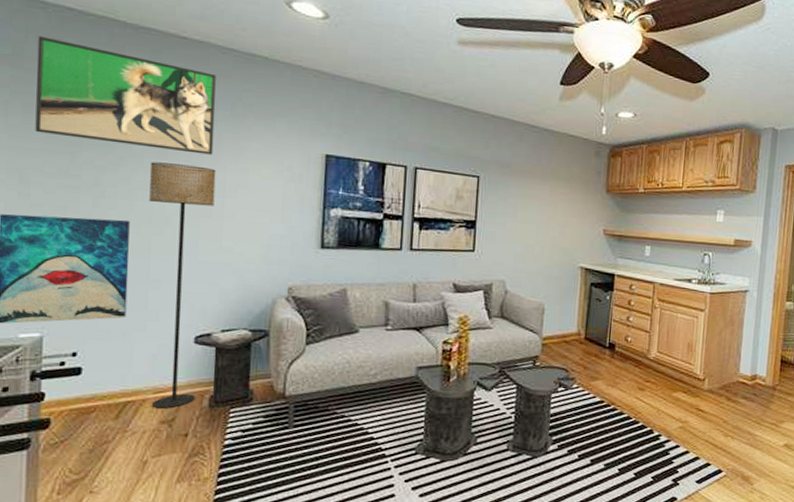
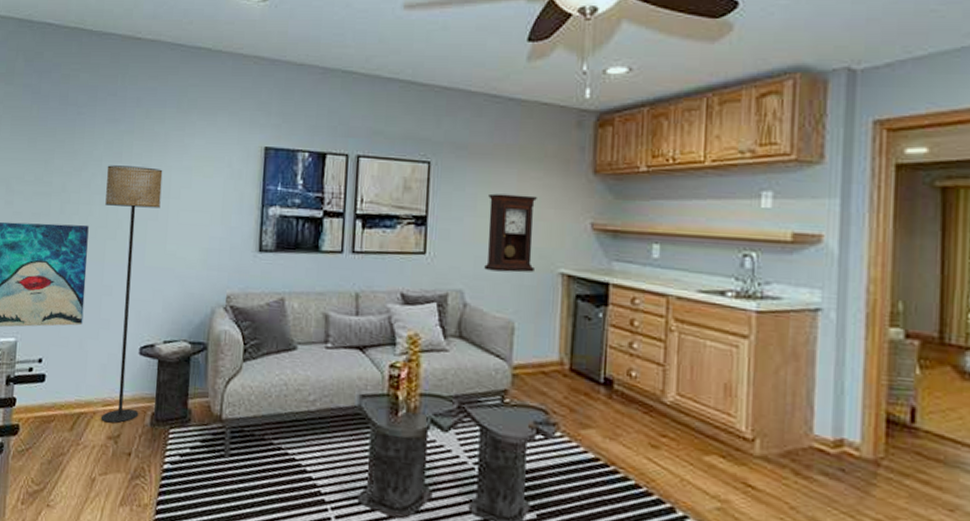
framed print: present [35,36,216,155] -> none [20,53,165,155]
pendulum clock: none [522,204,564,267] -> present [484,193,537,273]

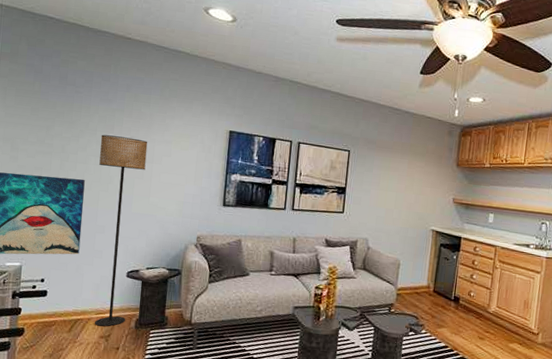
pendulum clock: present [484,193,537,273] -> none [383,175,420,229]

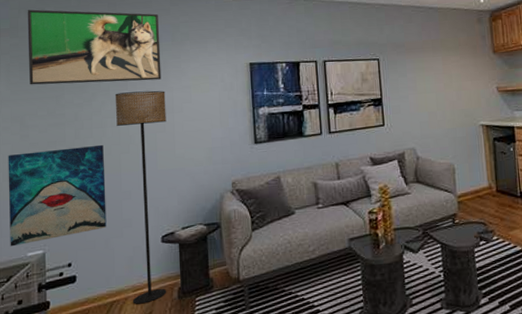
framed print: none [23,39,151,130] -> present [27,9,162,85]

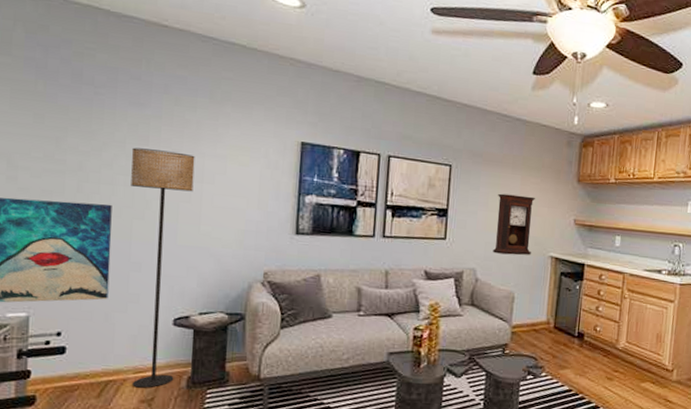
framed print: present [27,9,162,85] -> none [22,24,196,142]
pendulum clock: none [424,73,463,131] -> present [493,193,535,256]

